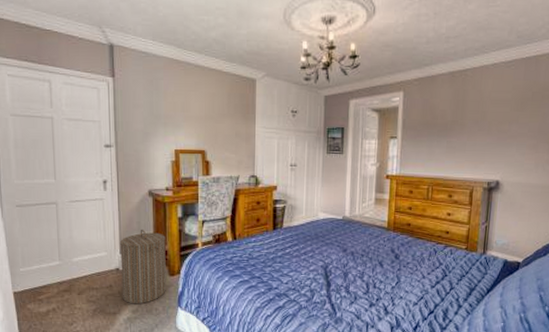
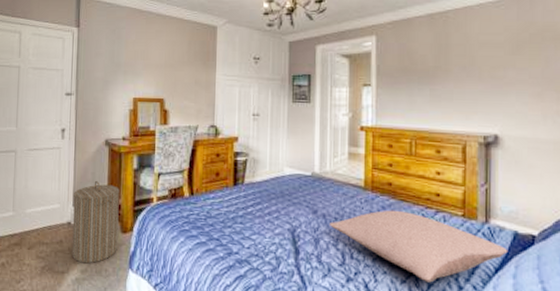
pillow: none [357,246,499,304] -> present [330,210,509,283]

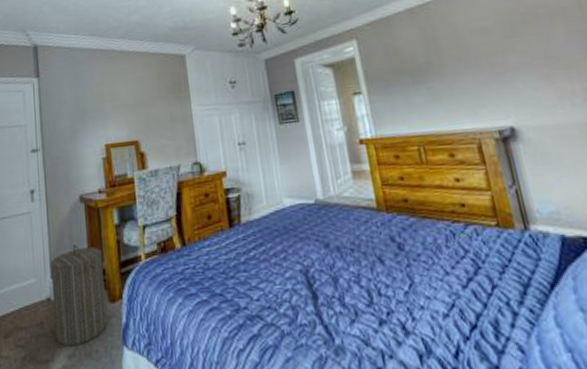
pillow: present [330,210,509,283] -> none [346,229,560,313]

